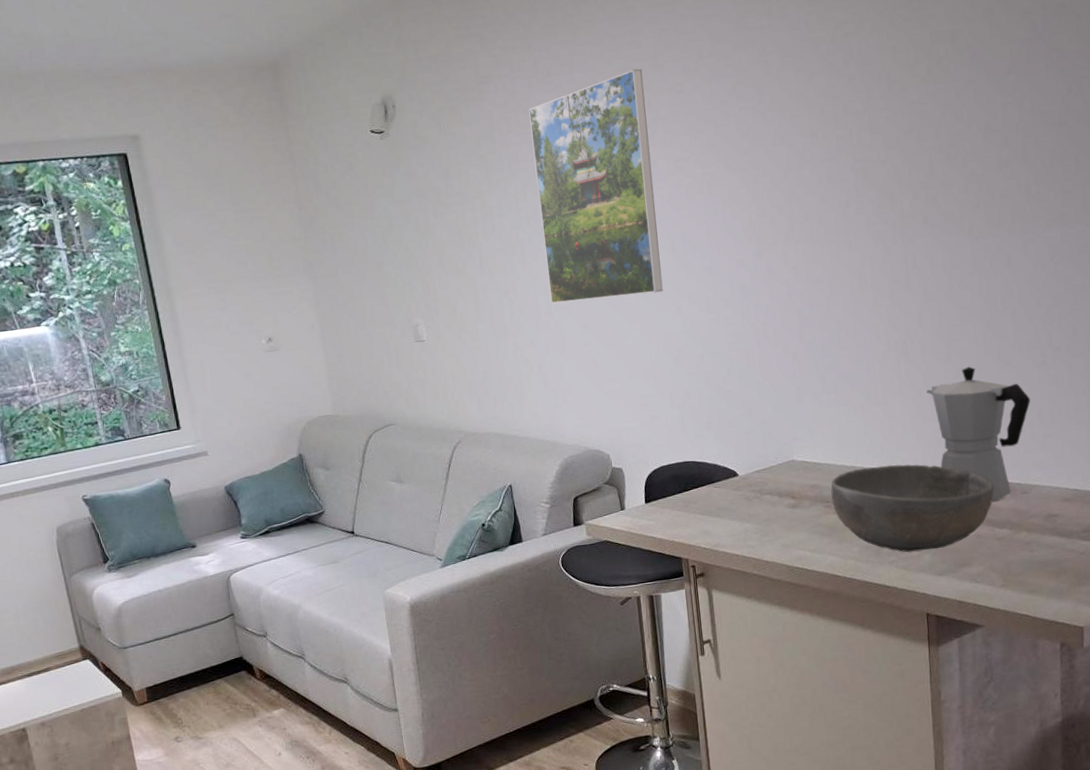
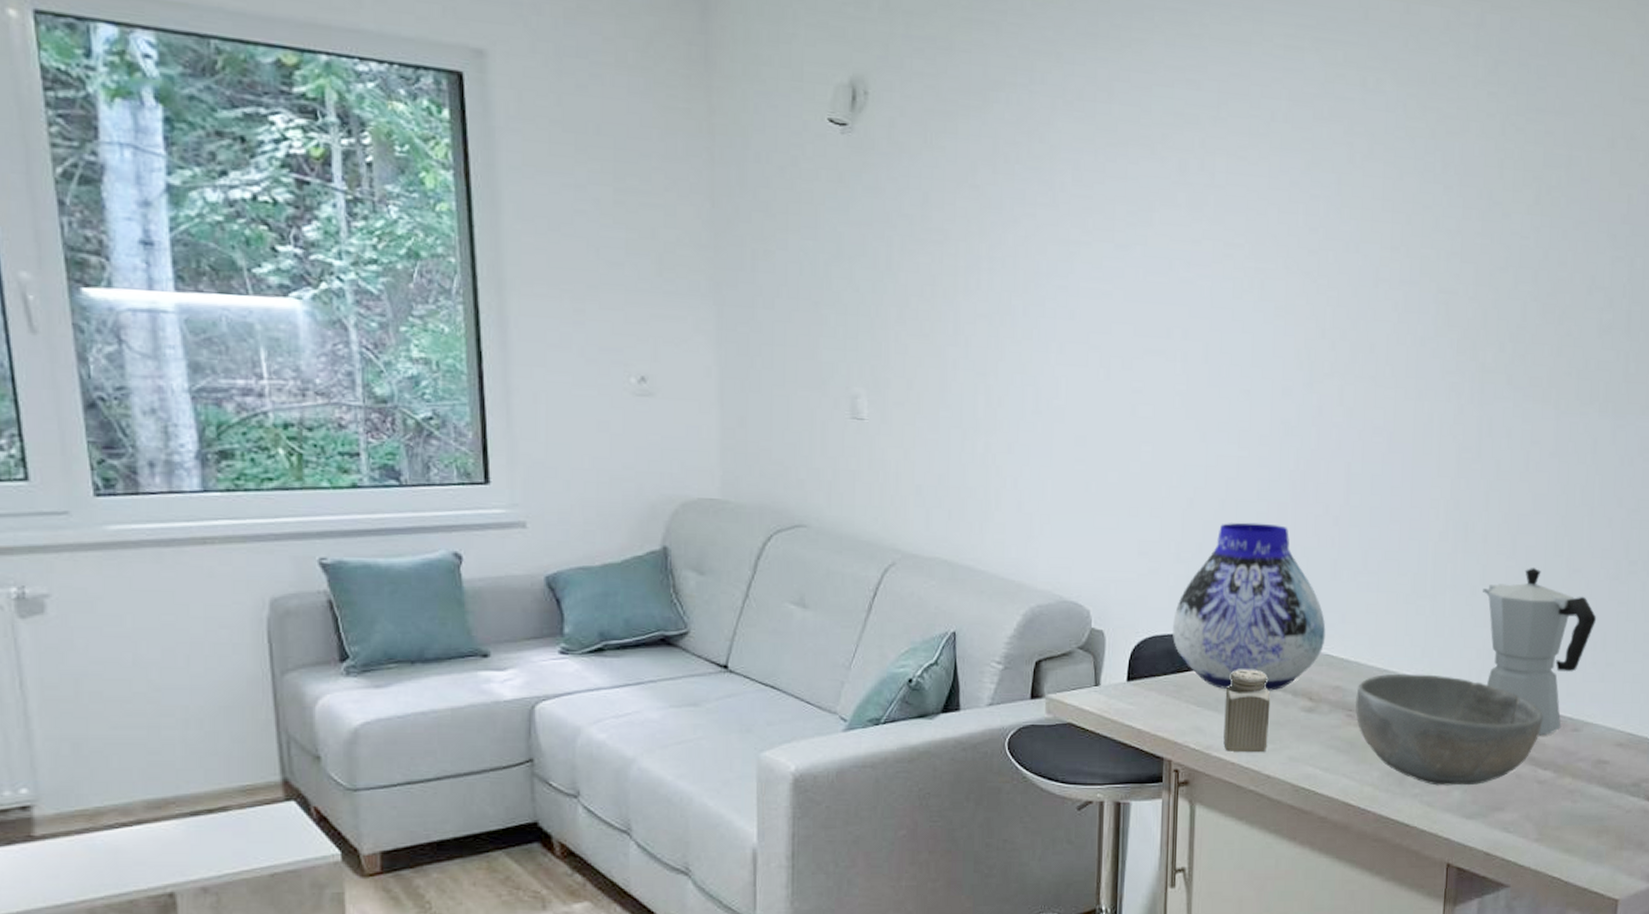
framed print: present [529,68,663,304] -> none [1041,115,1199,411]
vase: none [675,367,799,499] -> present [1173,522,1326,691]
salt shaker: none [723,481,764,547] -> present [1223,669,1271,753]

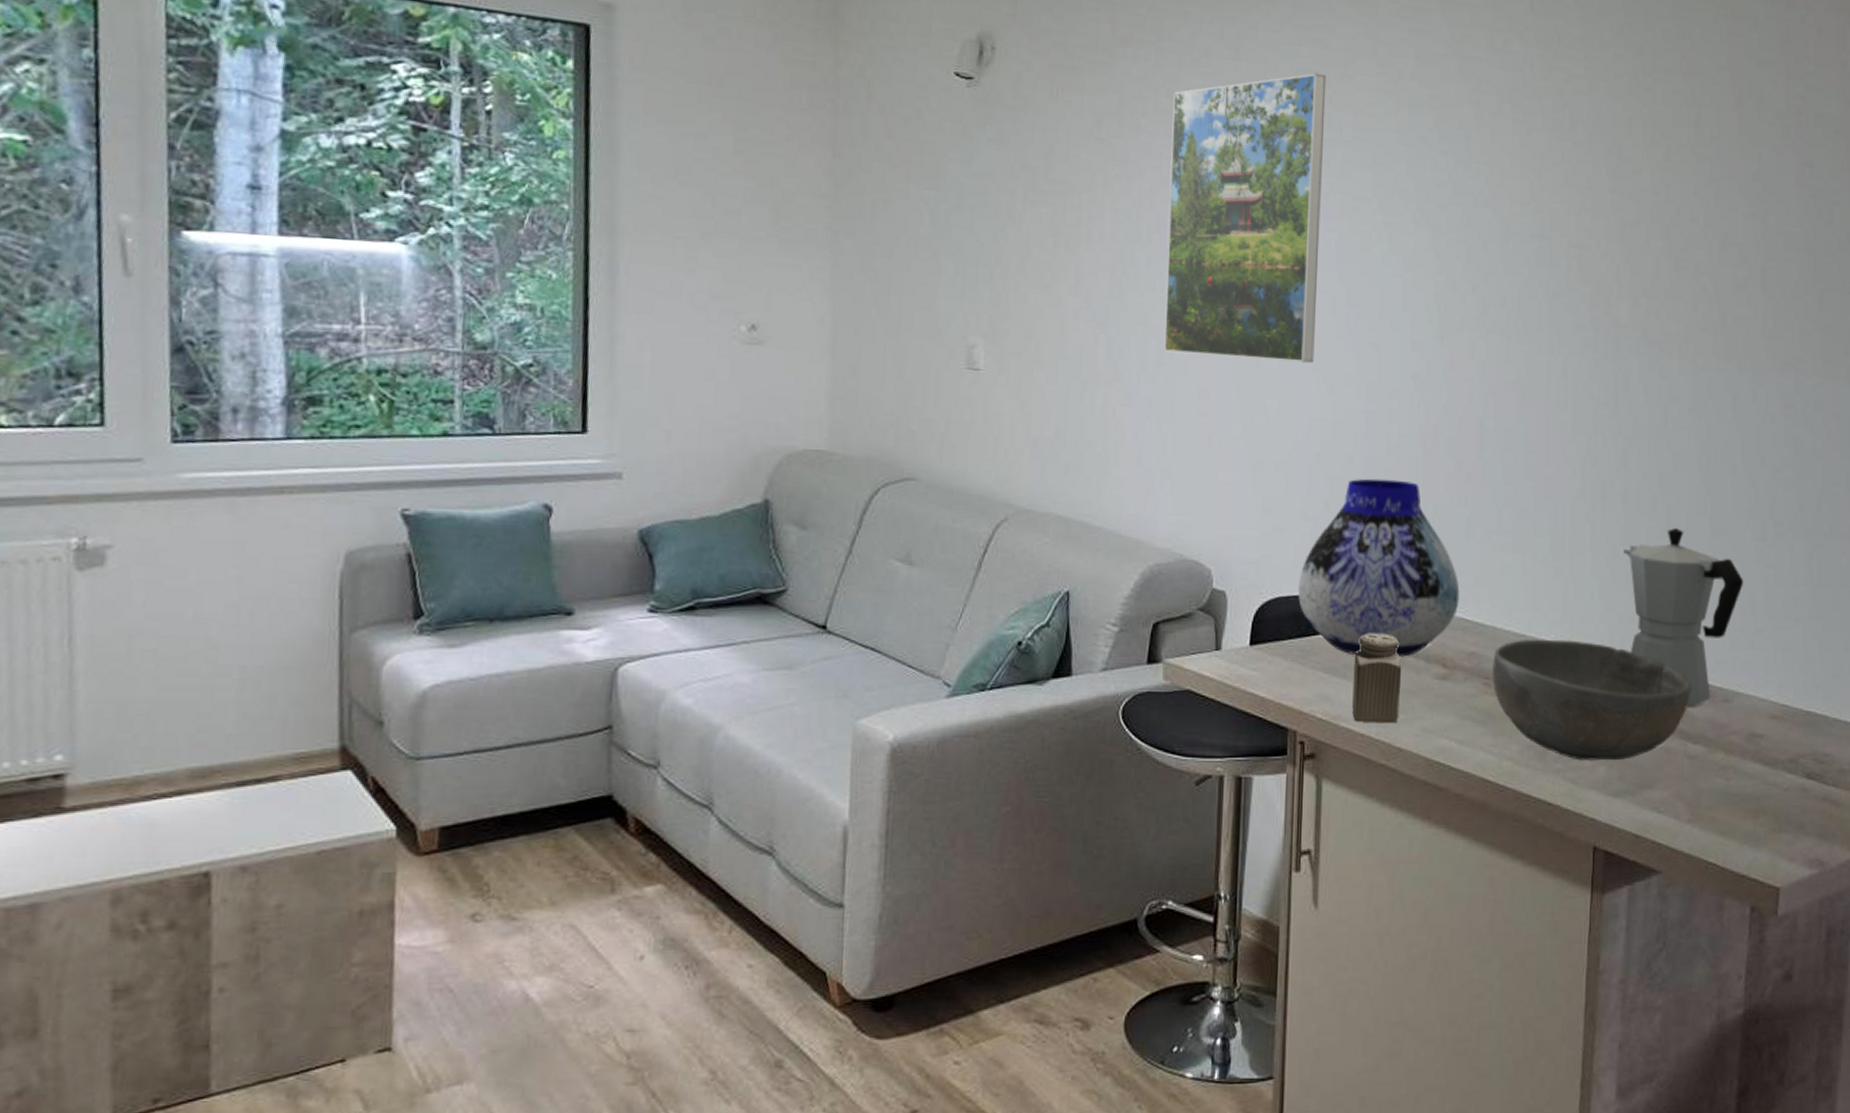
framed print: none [1041,115,1199,411] -> present [1164,73,1327,364]

